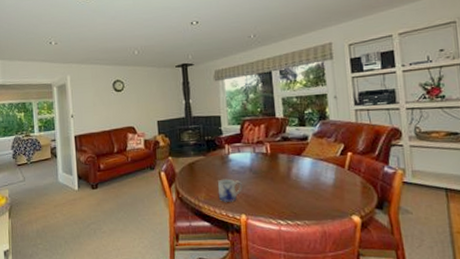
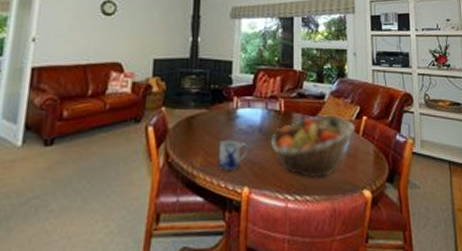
fruit basket: none [260,153,340,207] -> present [270,115,355,178]

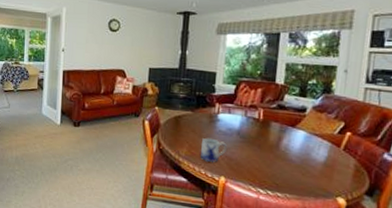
fruit basket: present [270,115,355,178] -> none [247,126,336,180]

